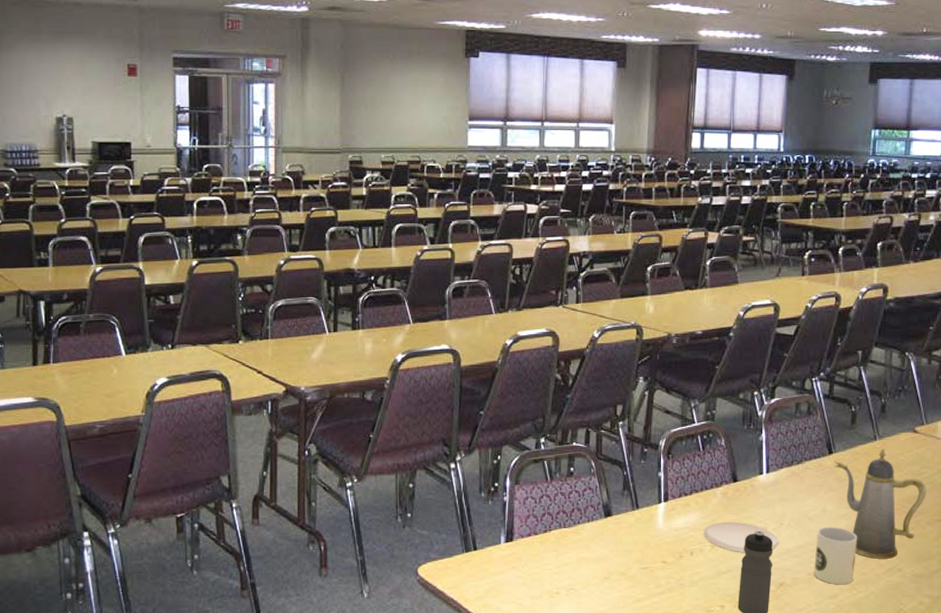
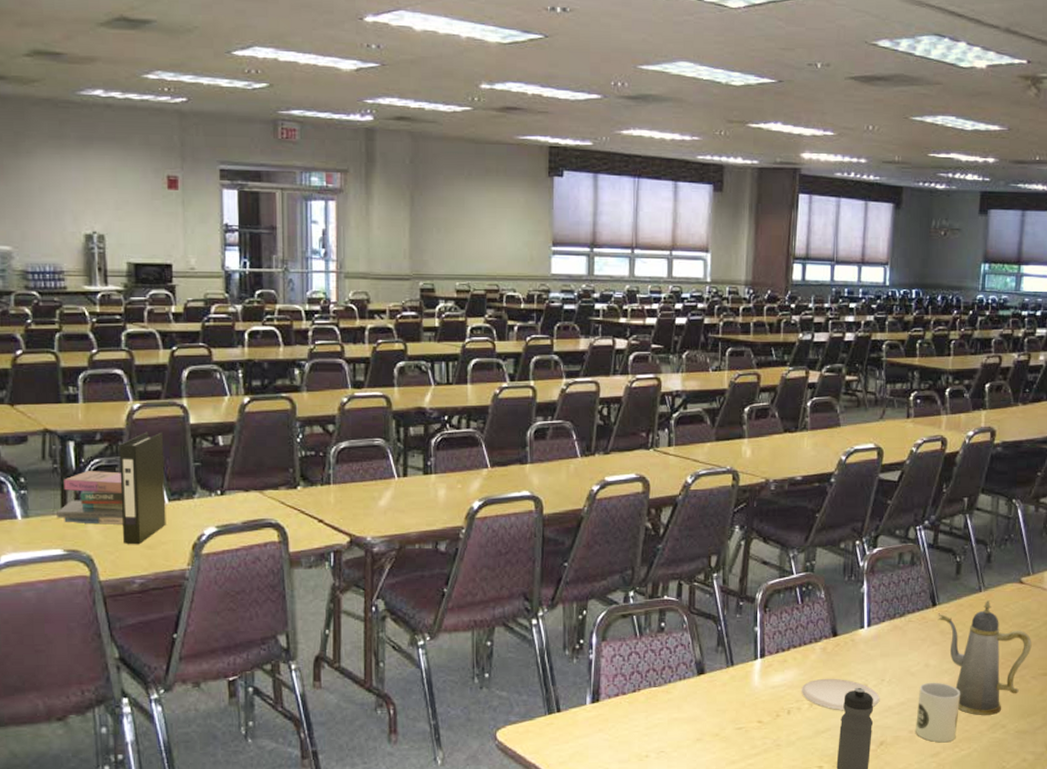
books: none [29,327,87,375] -> present [57,471,124,525]
binder: none [83,292,124,393] -> present [119,432,166,544]

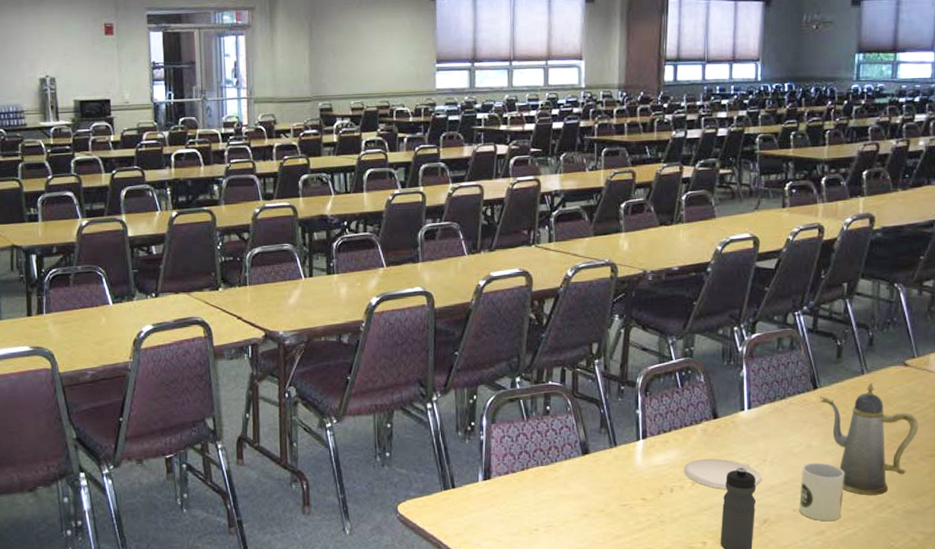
books: present [57,471,124,525] -> none [24,279,77,325]
binder: present [119,432,166,544] -> none [71,244,112,341]

